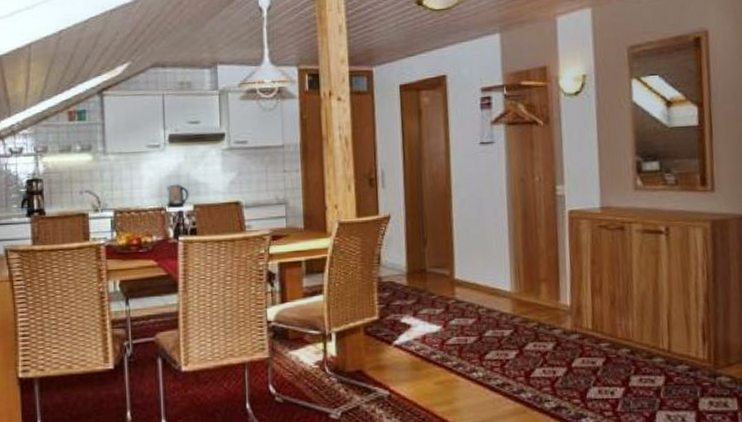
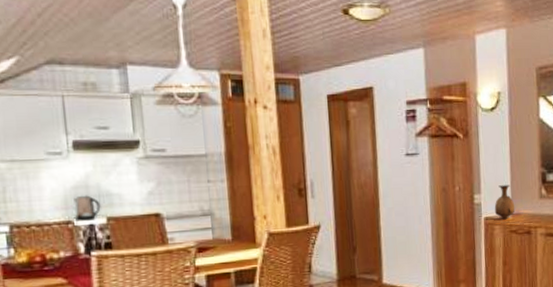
vase: none [580,175,605,214] -> present [494,185,515,220]

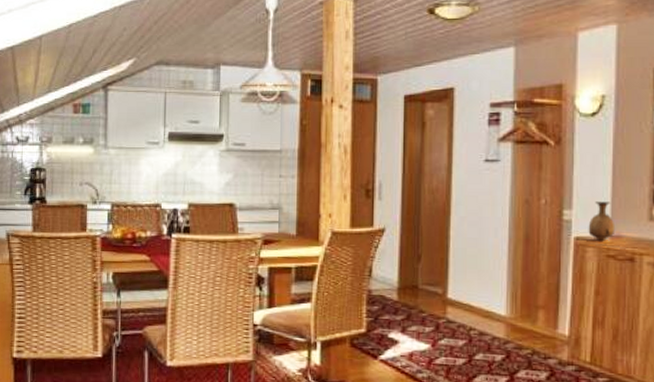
kettle: present [73,195,101,222] -> none [163,182,185,206]

